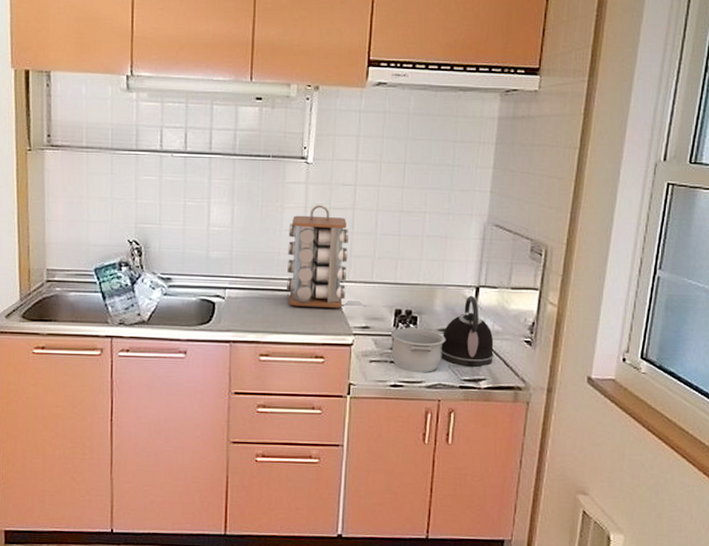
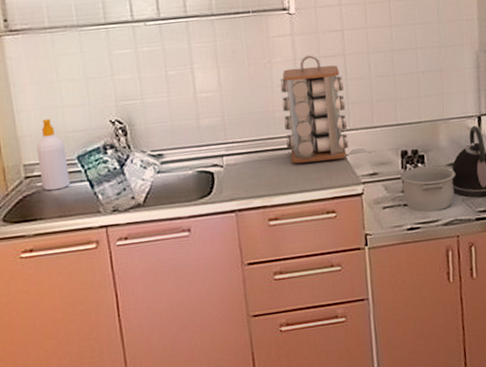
soap bottle: none [60,230,86,297] -> present [36,118,71,191]

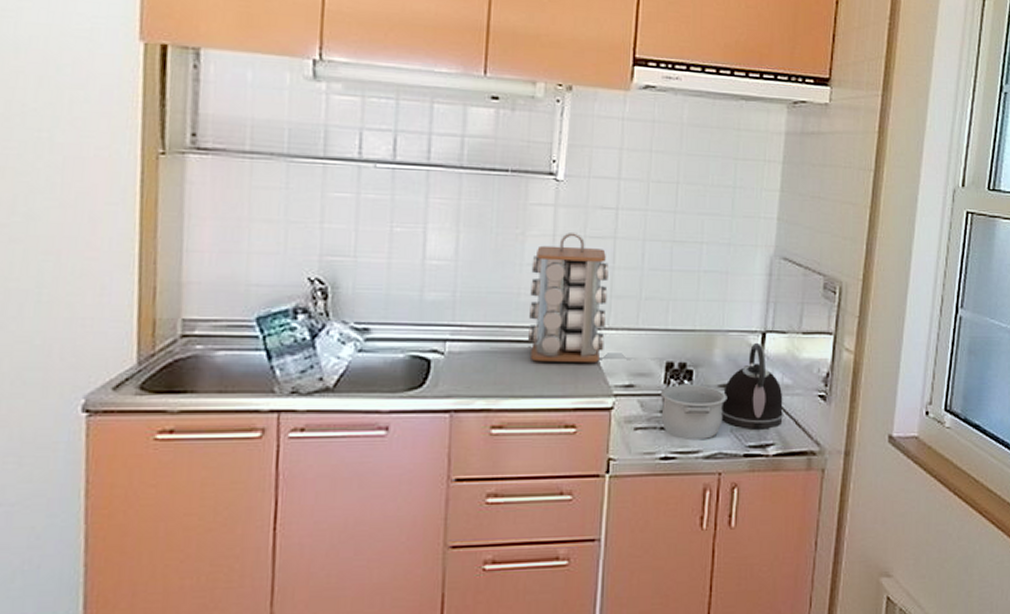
soap bottle: present [36,118,71,191] -> none [202,265,243,357]

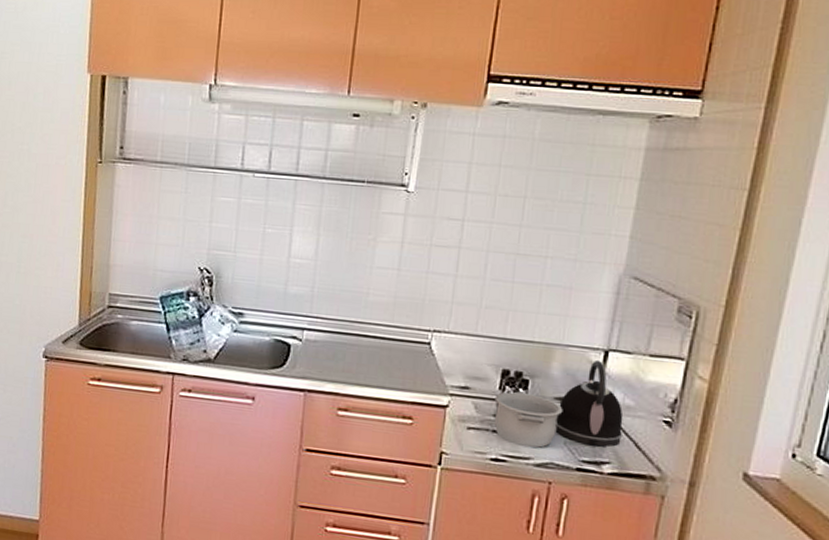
spice rack: present [527,233,609,363] -> none [373,240,452,363]

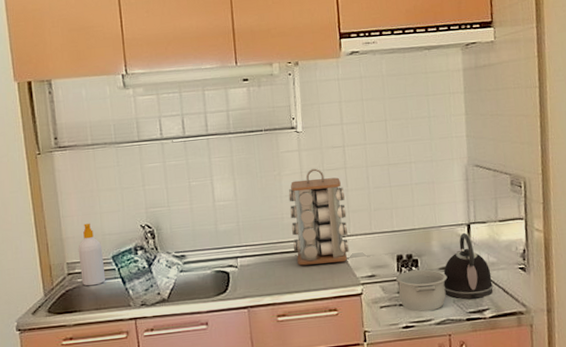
soap bottle: none [122,252,151,326] -> present [78,223,106,286]
spice rack: none [373,240,452,363] -> present [288,168,350,266]

